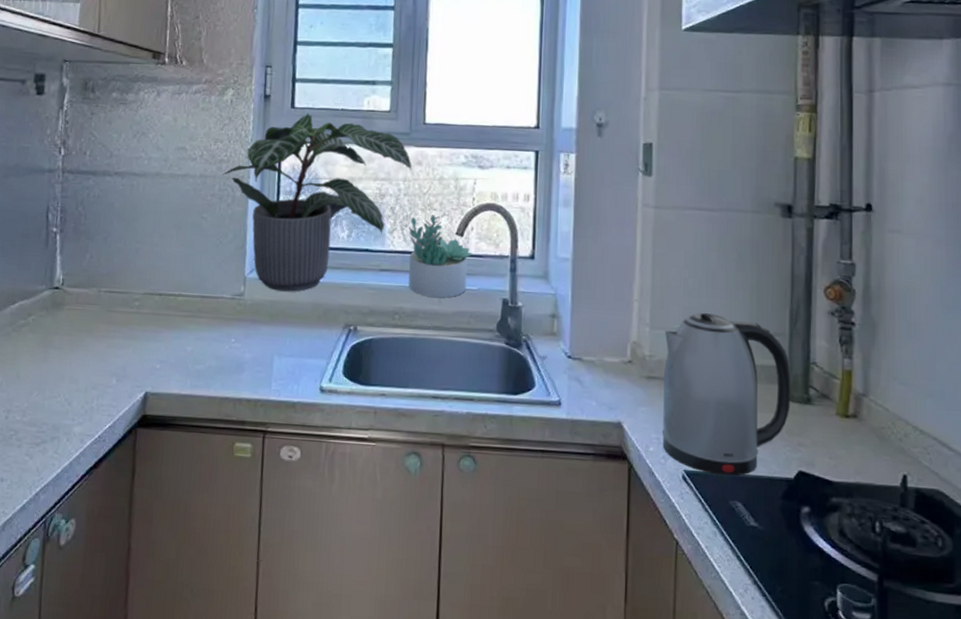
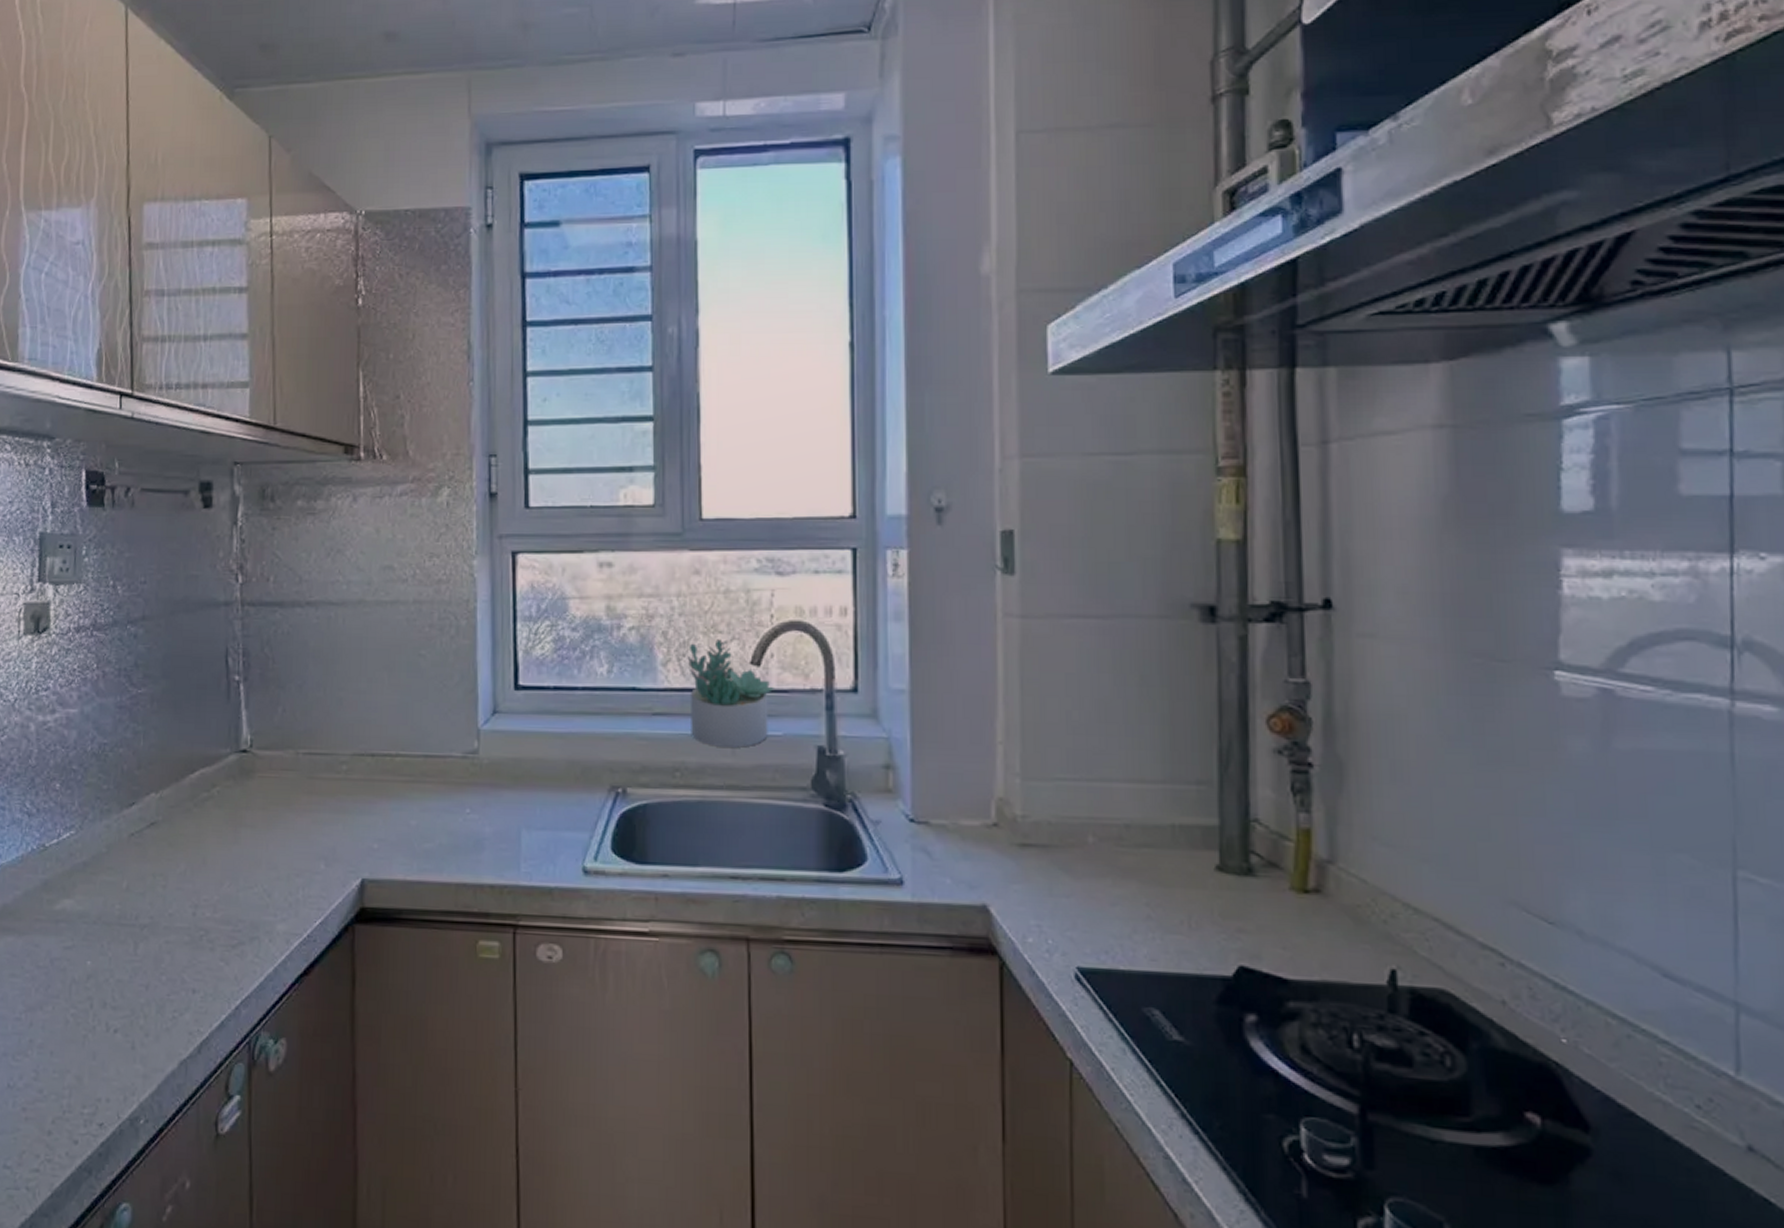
potted plant: present [223,112,412,292] -> none [442,512,688,746]
kettle: present [661,313,791,476] -> none [1042,757,1224,974]

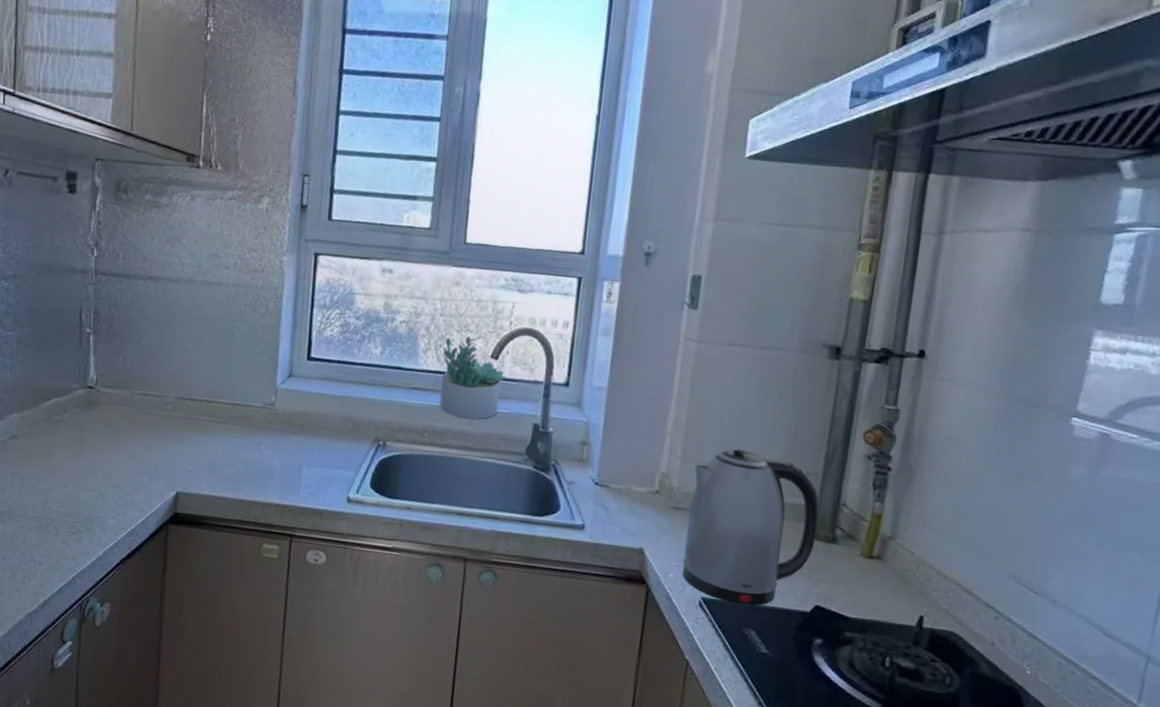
kettle: none [1042,757,1224,974] -> present [682,449,820,606]

